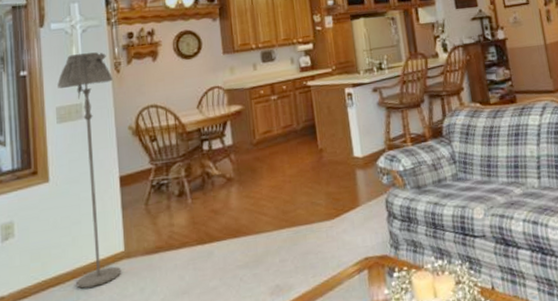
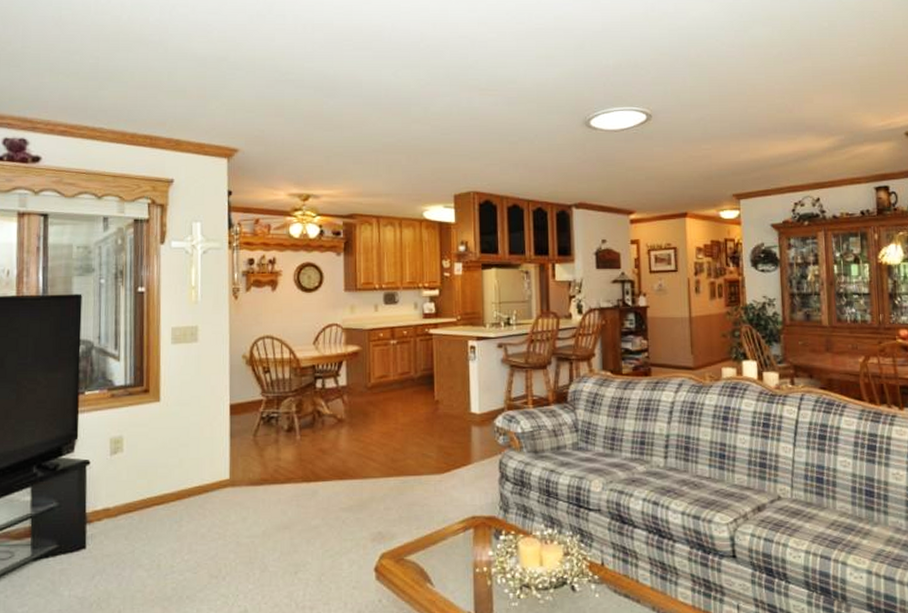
floor lamp: present [57,52,122,289] -> none [174,275,230,510]

